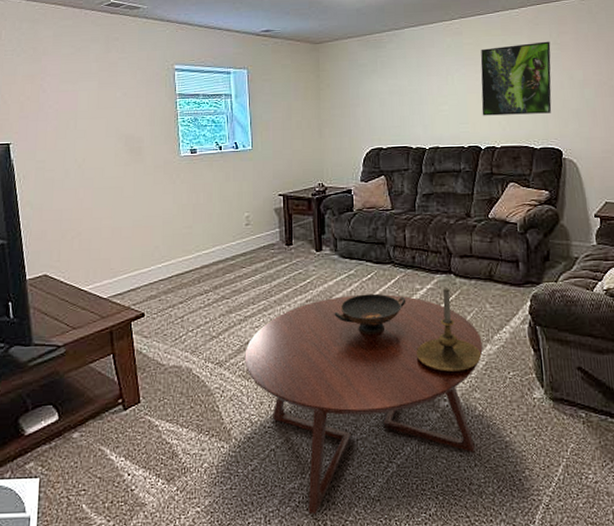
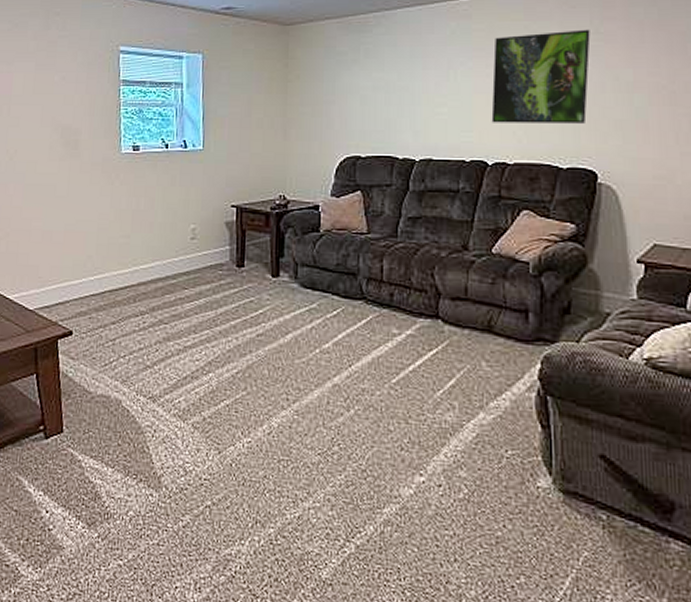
coffee table: present [245,294,483,515] -> none [181,334,474,591]
decorative bowl: present [334,293,406,335] -> none [289,333,379,384]
candle holder: present [416,288,481,373] -> none [387,336,470,442]

